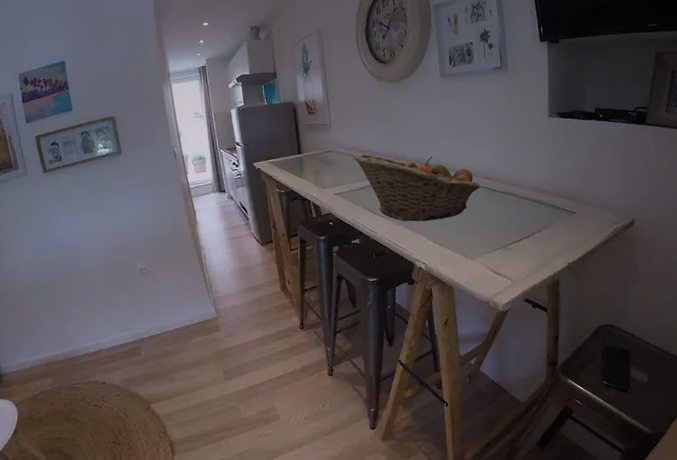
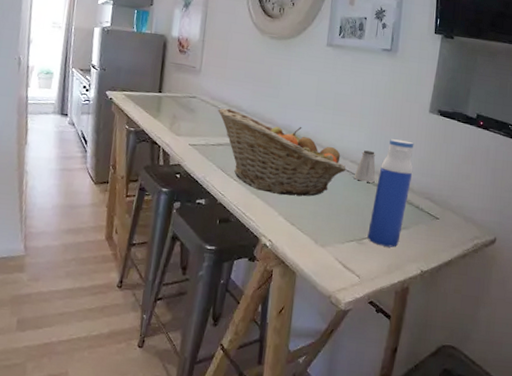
saltshaker: none [488,164,509,194] -> present [353,150,376,183]
water bottle: none [511,148,544,248] -> present [367,139,414,248]

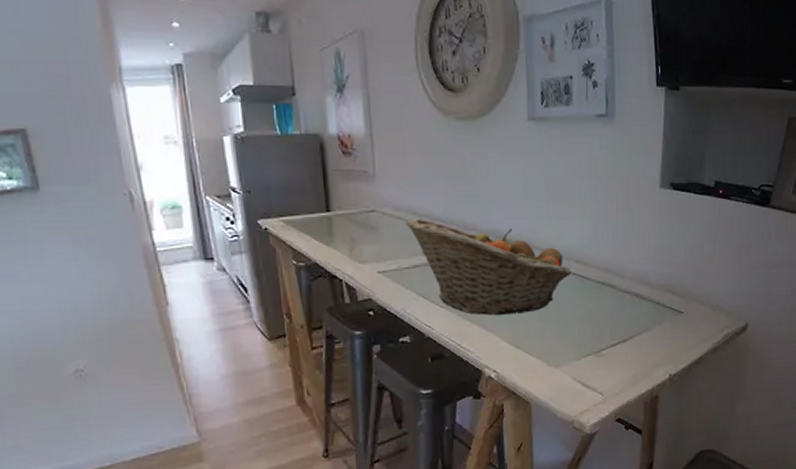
saltshaker: present [353,150,376,183] -> none [581,245,607,284]
water bottle: present [367,139,414,248] -> none [606,226,649,355]

